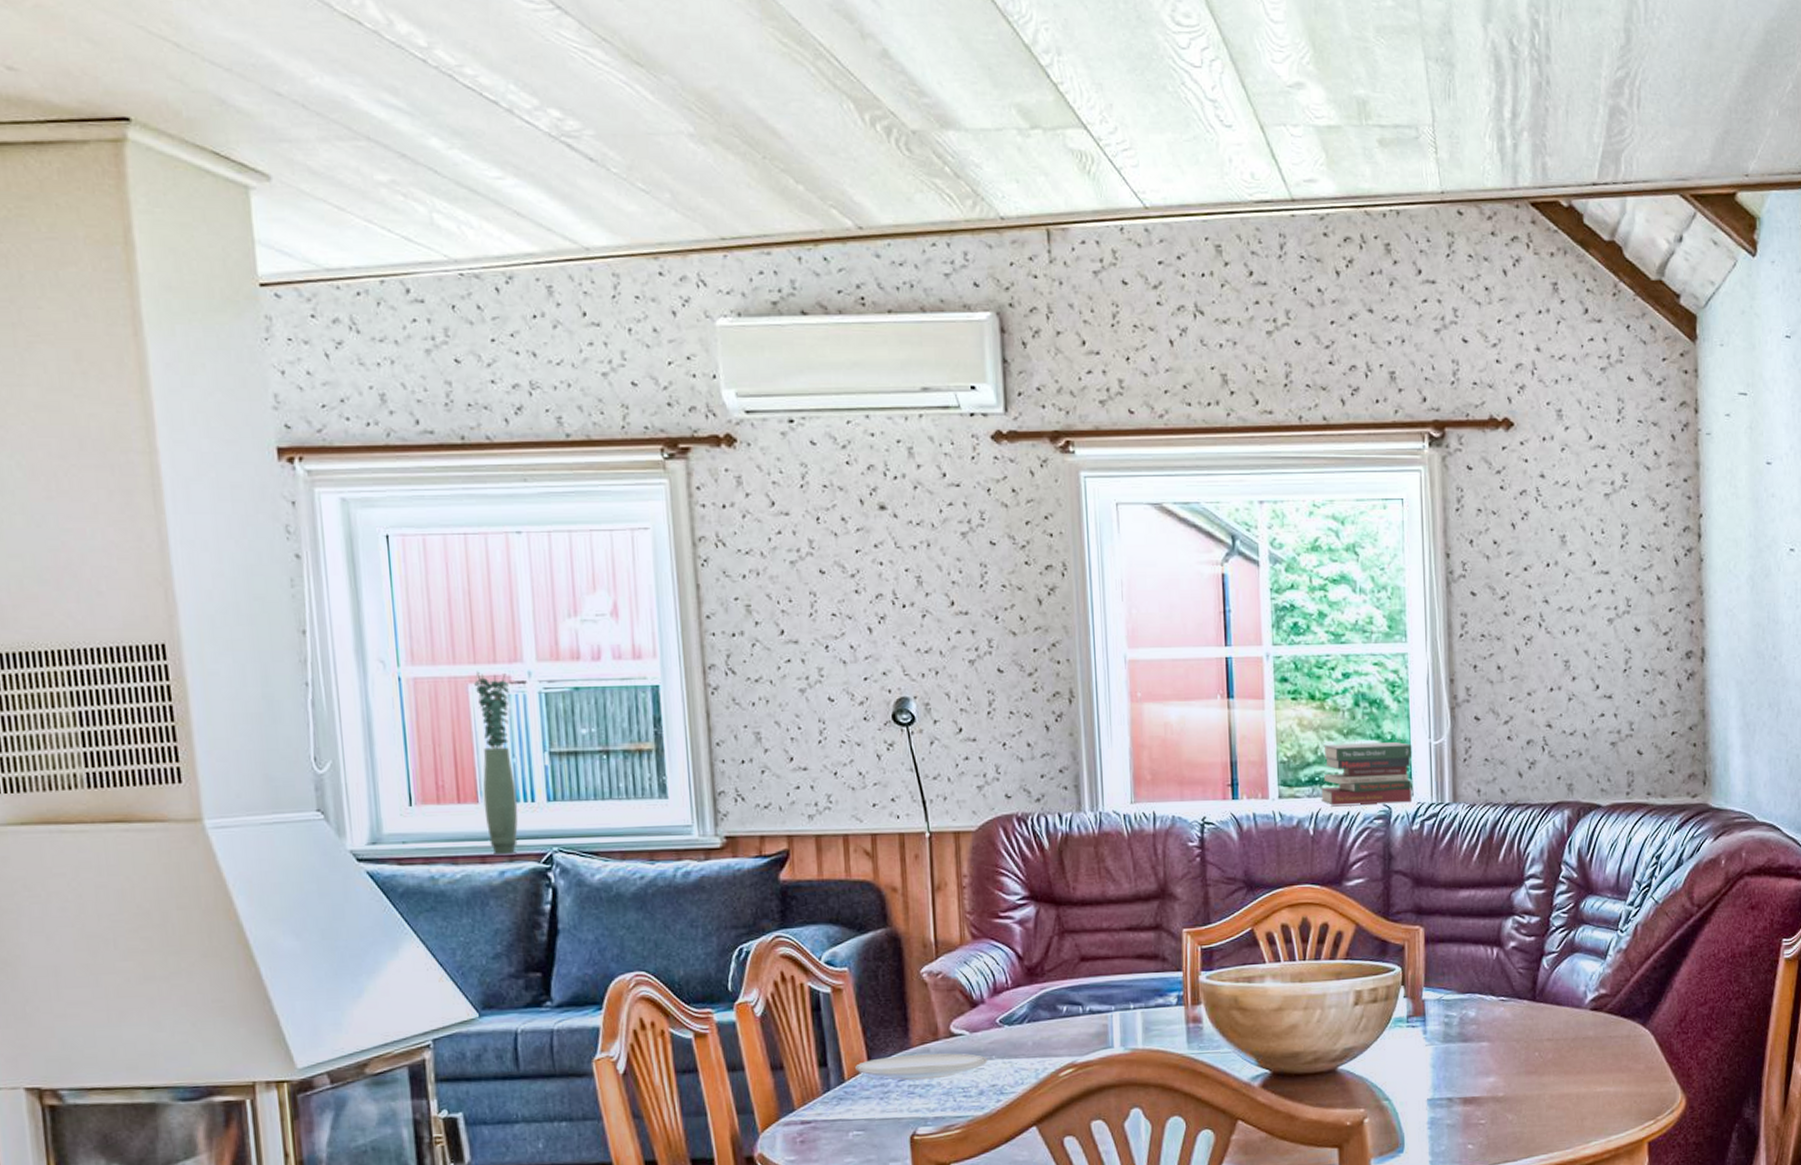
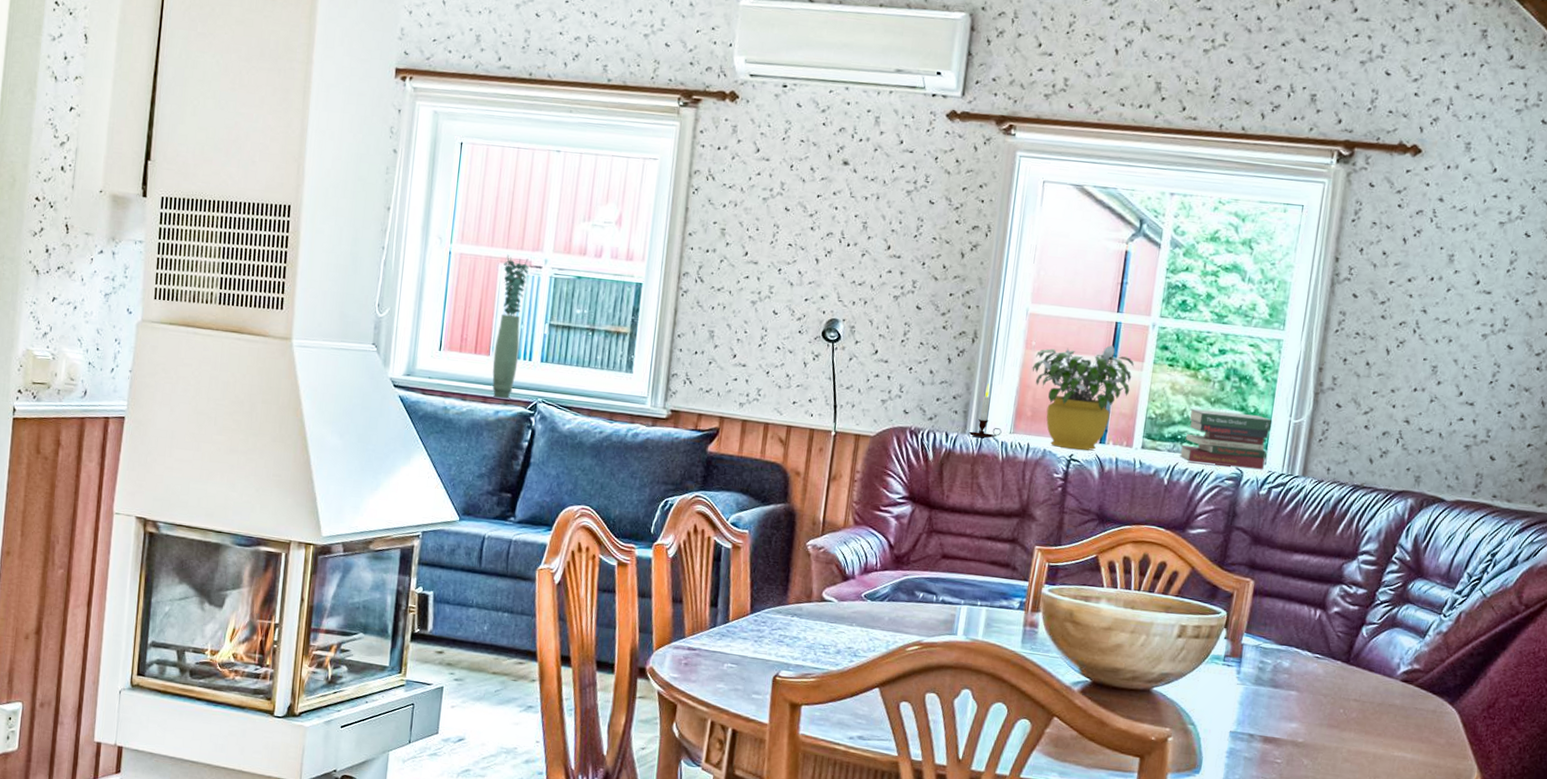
plate: present [855,1053,988,1081] -> none [739,608,849,634]
candle: none [1084,749,1122,814] -> present [968,383,1002,439]
potted flower: none [1142,684,1255,811] -> present [1032,344,1135,451]

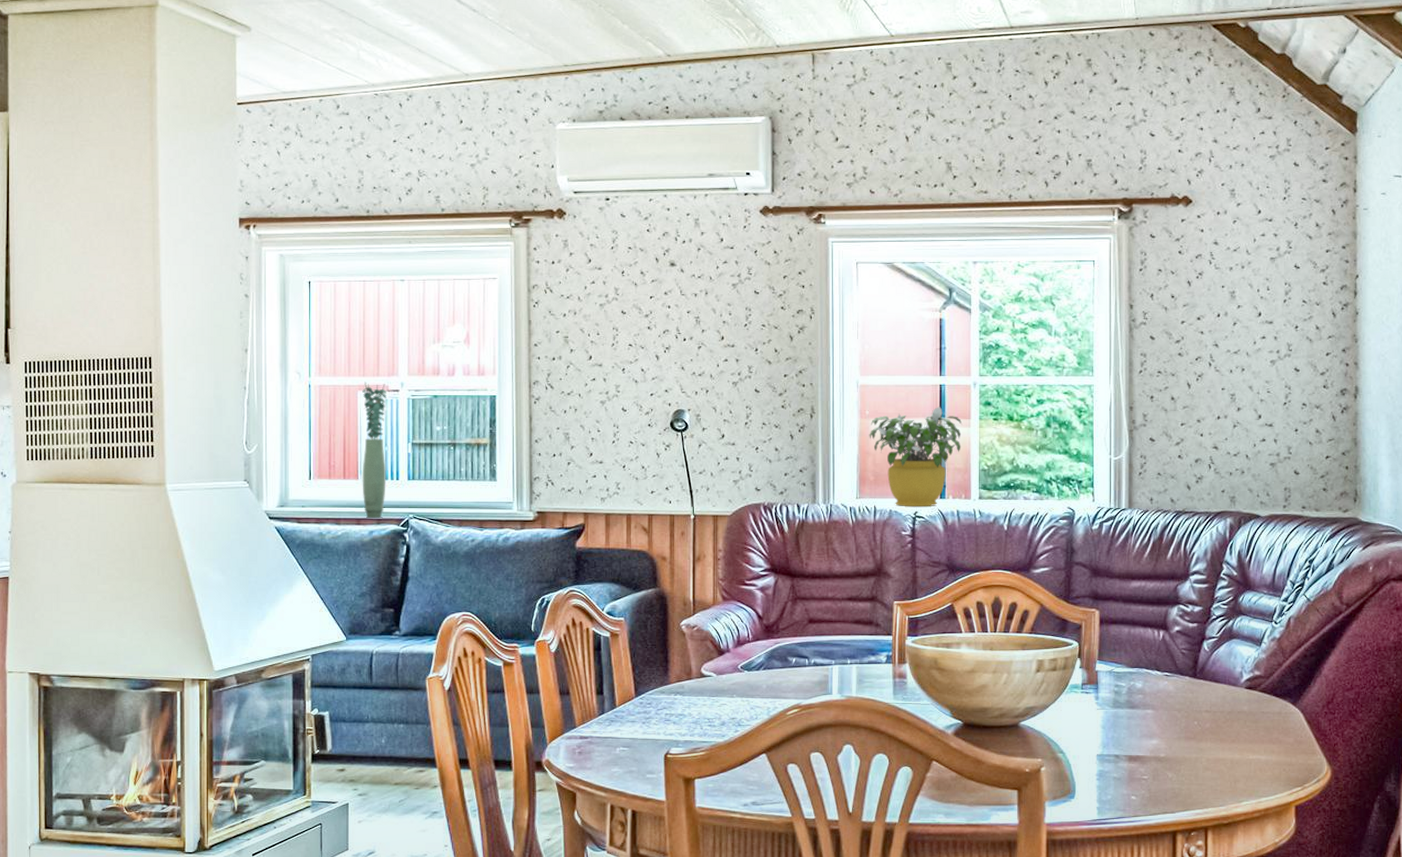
candle: present [968,383,1002,439] -> none [818,454,849,506]
books: present [1179,408,1273,470] -> none [1014,457,1095,507]

